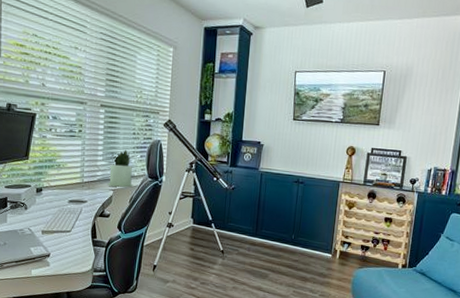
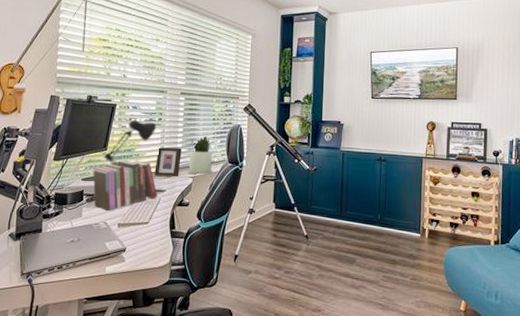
books: none [15,170,79,218] -> present [93,160,158,210]
desk lamp: none [26,130,77,176] -> present [104,120,157,166]
picture frame: none [76,159,102,188] -> present [154,147,182,176]

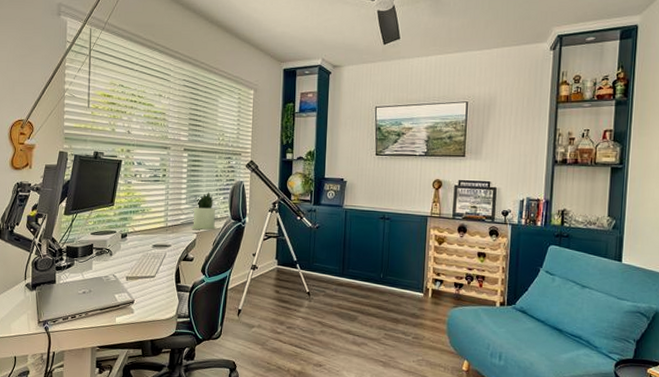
books: present [93,160,158,210] -> none [101,215,163,264]
desk lamp: present [104,120,157,166] -> none [111,176,161,221]
picture frame: present [154,147,182,176] -> none [160,203,186,232]

